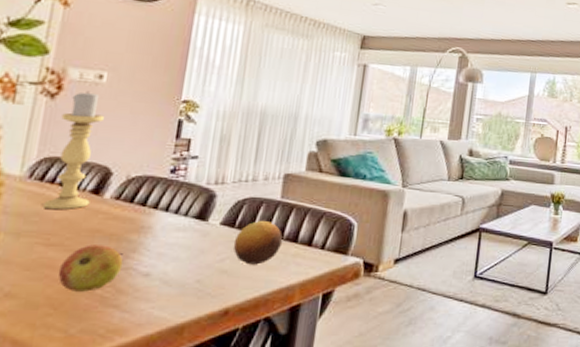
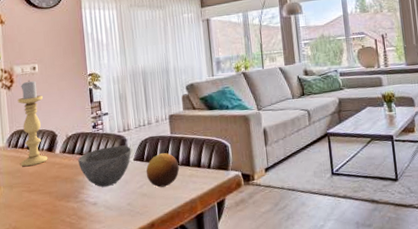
apple: present [59,245,123,292] -> none [41,186,78,222]
bowl: none [135,201,221,254] -> present [78,145,132,187]

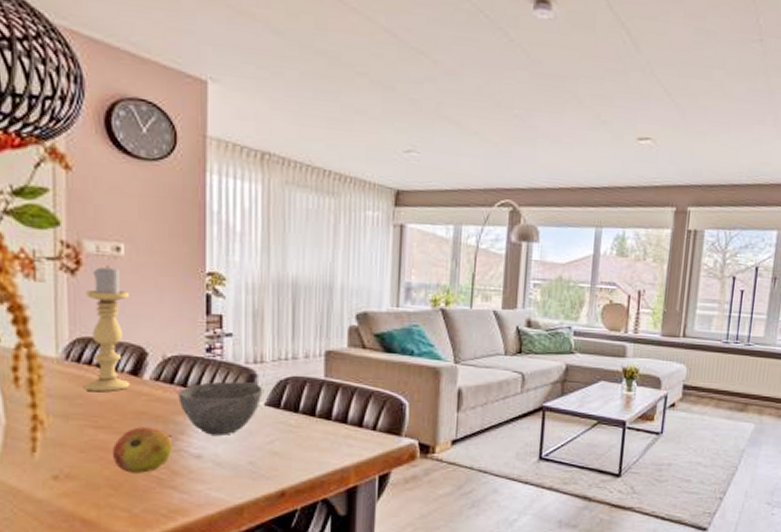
apple: none [41,186,78,222] -> present [113,427,173,473]
fruit: present [146,153,180,188] -> none [281,401,332,447]

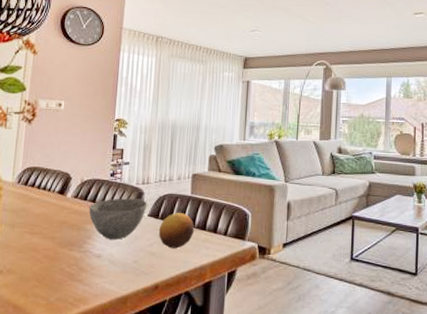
candle holder: present [85,265,130,392] -> none [28,116,64,207]
apple: present [113,427,173,473] -> none [41,233,82,269]
fruit: none [281,401,332,447] -> present [158,213,195,249]

